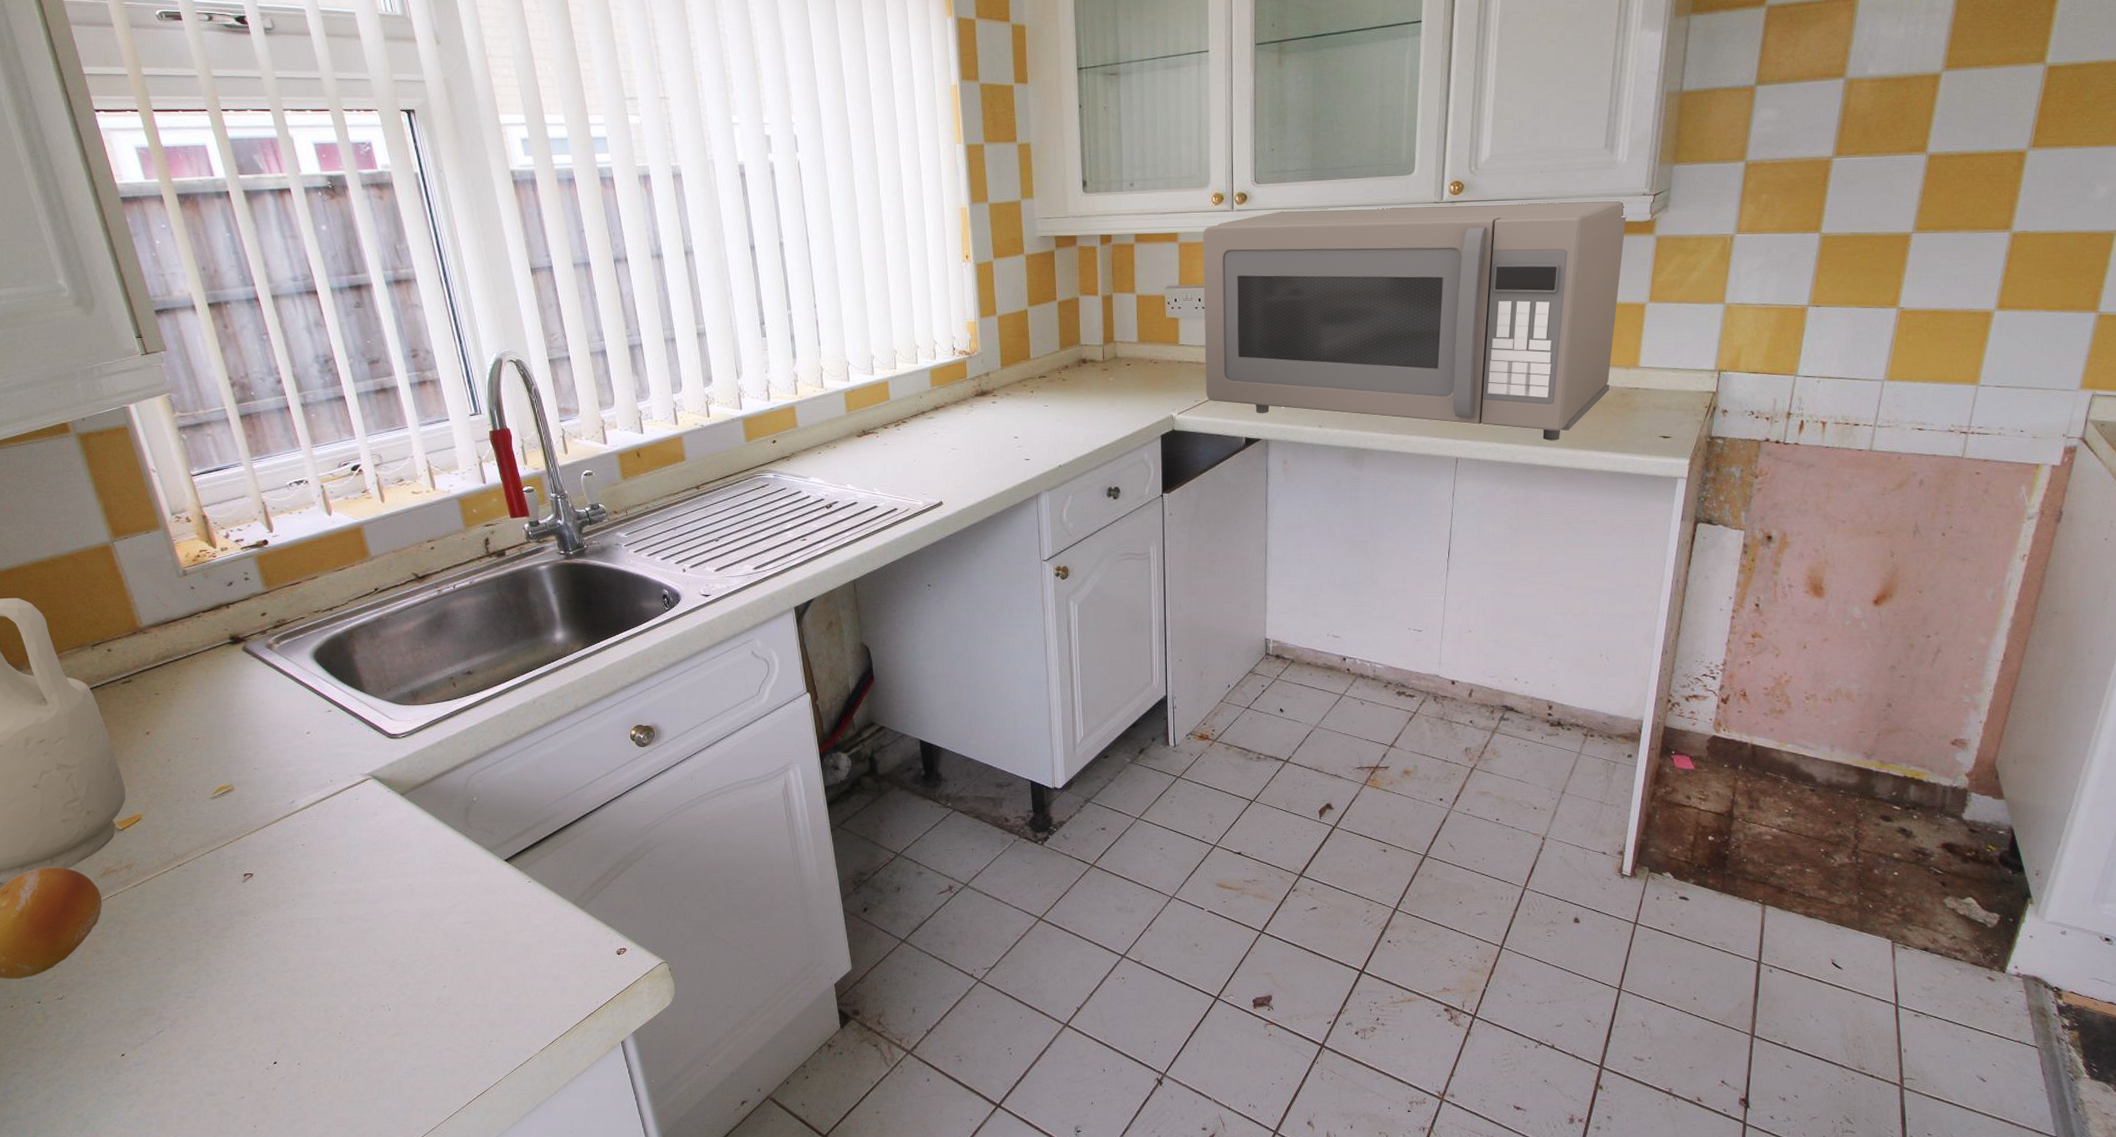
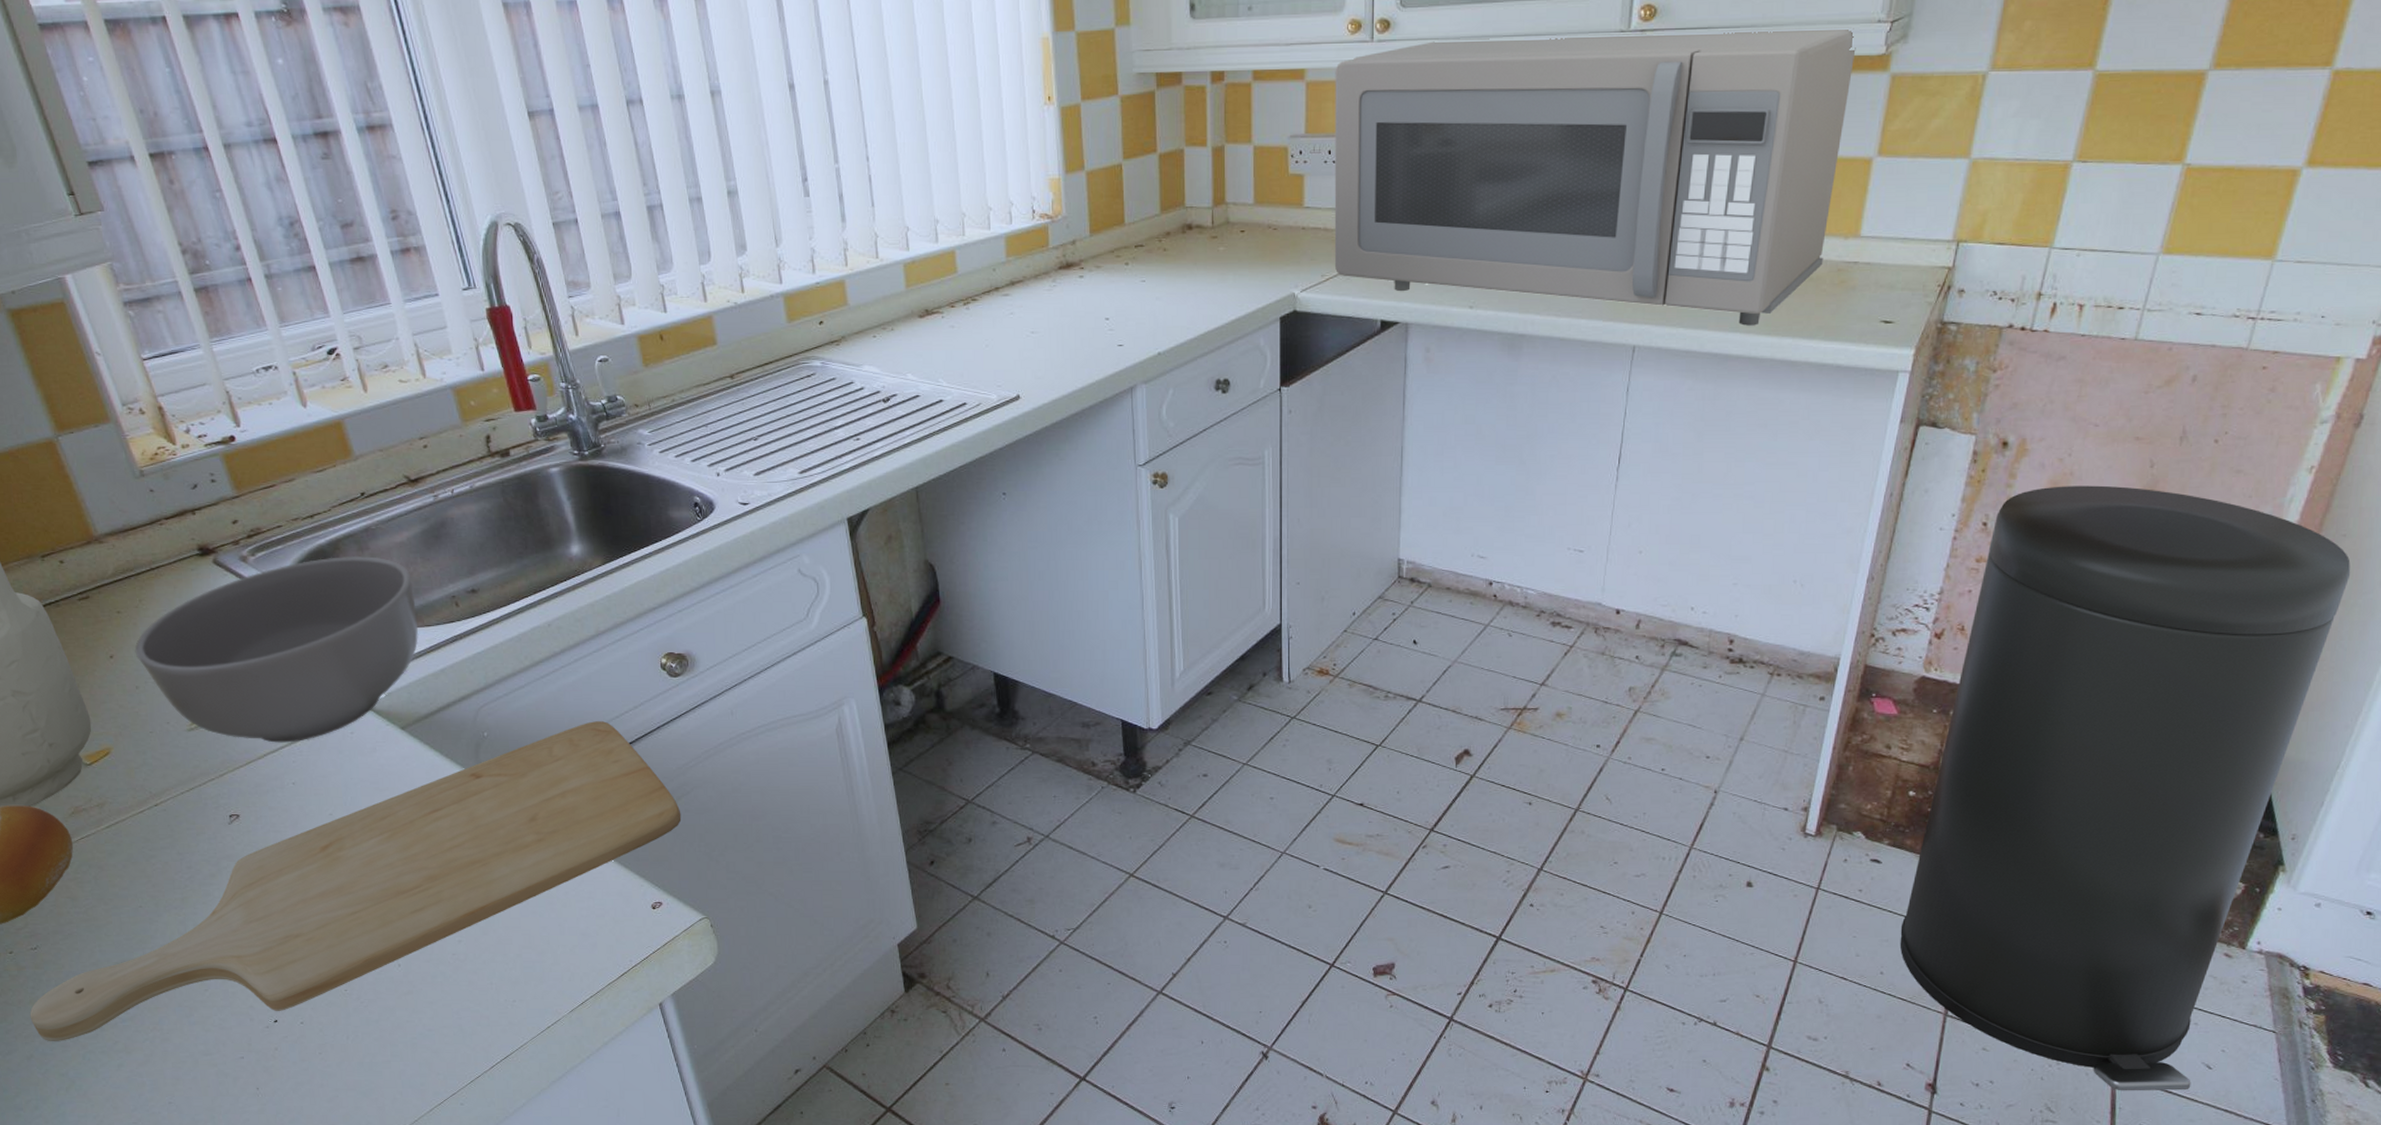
chopping board: none [52,786,645,1085] -> present [30,721,682,1041]
bowl: none [169,642,420,809] -> present [134,555,419,743]
pedal bin: none [1709,572,2064,1103] -> present [1900,485,2351,1091]

